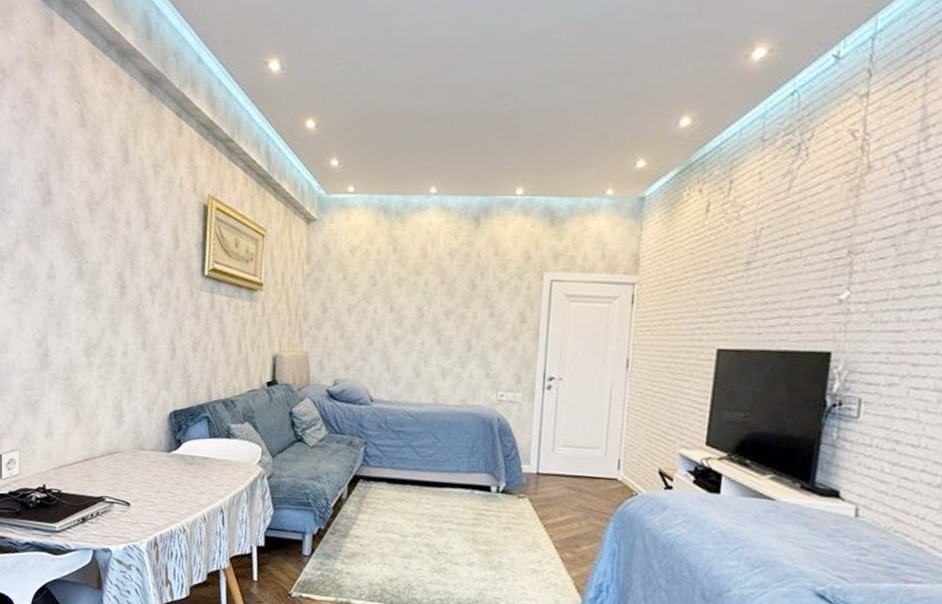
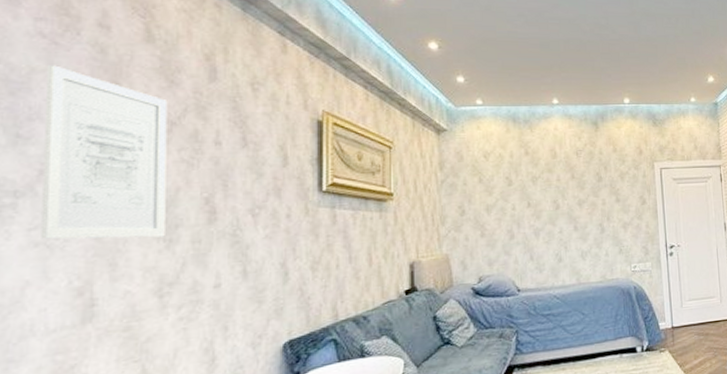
wall art: none [17,149,94,305] -> present [41,65,168,240]

